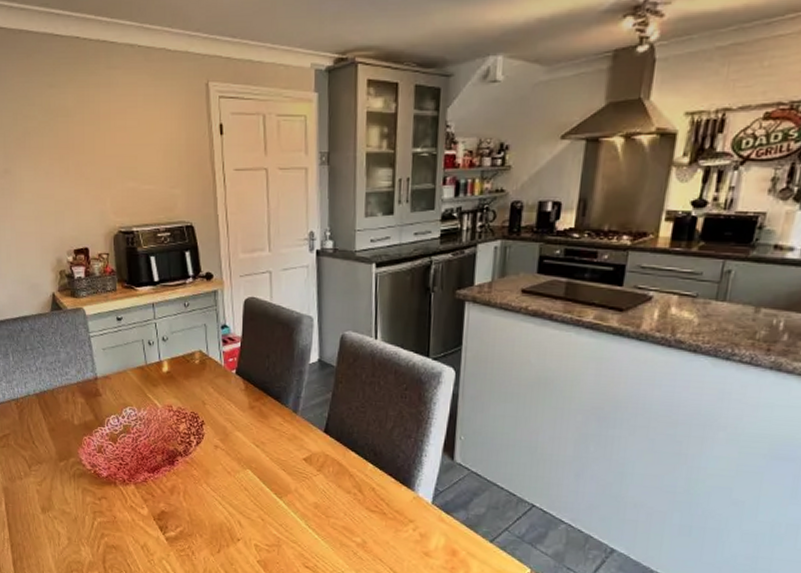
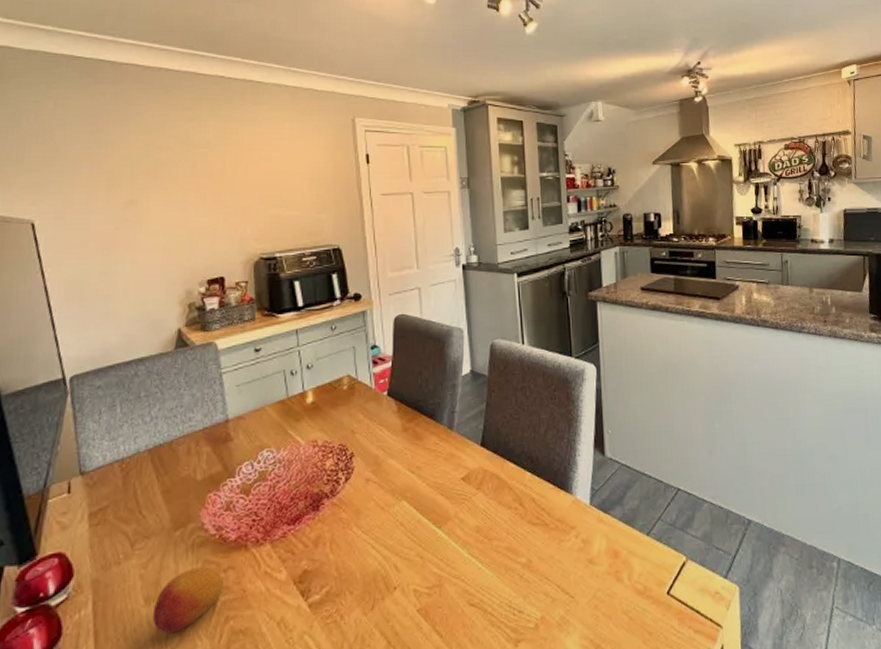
fruit: none [47,492,100,538] -> present [152,566,225,634]

